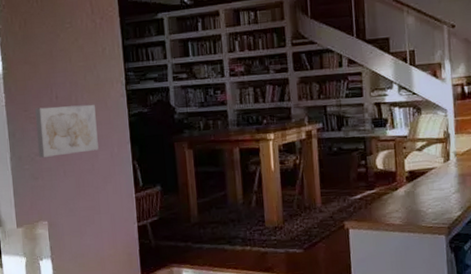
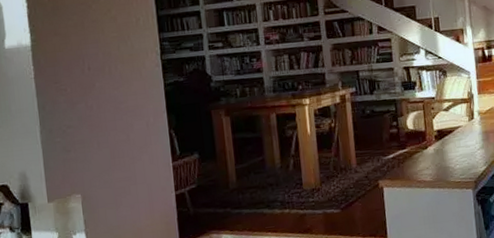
wall art: present [35,104,99,158] -> none [66,74,134,130]

